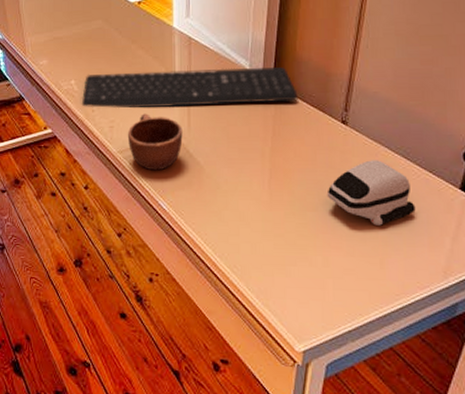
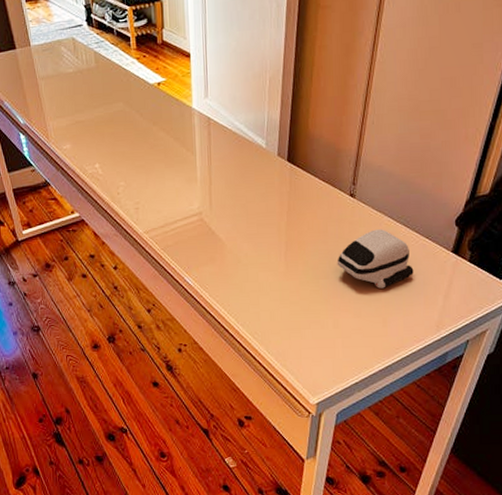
keyboard: present [81,67,298,109] -> none [106,145,311,191]
mug: present [127,113,183,171] -> none [152,194,205,249]

